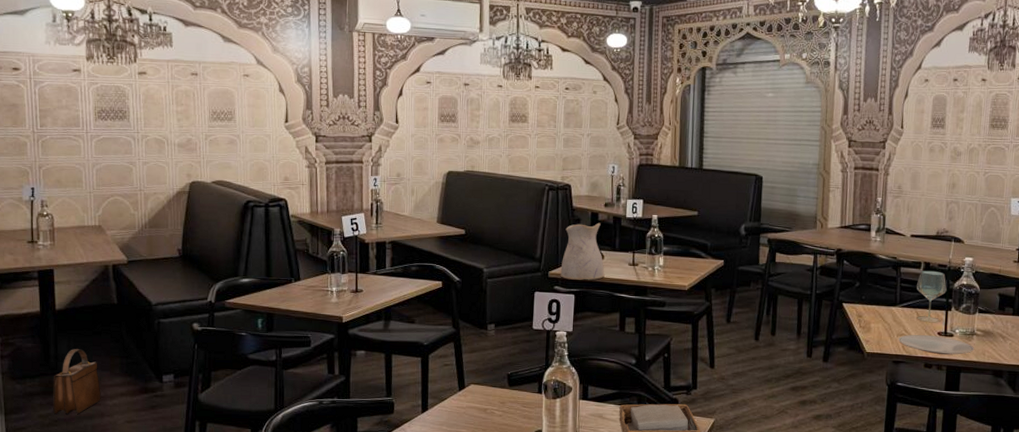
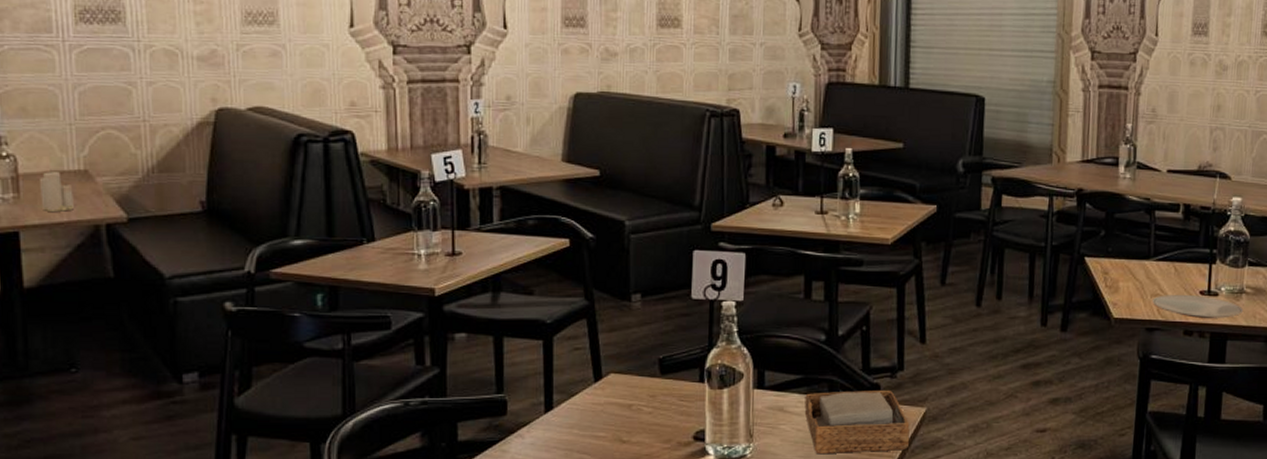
handbag: present [53,349,101,415] -> none [23,341,94,433]
candle: none [68,224,91,256] -> present [39,169,74,213]
pitcher: present [560,222,605,281] -> none [726,158,785,234]
wine glass: present [916,270,947,323] -> none [1173,214,1211,280]

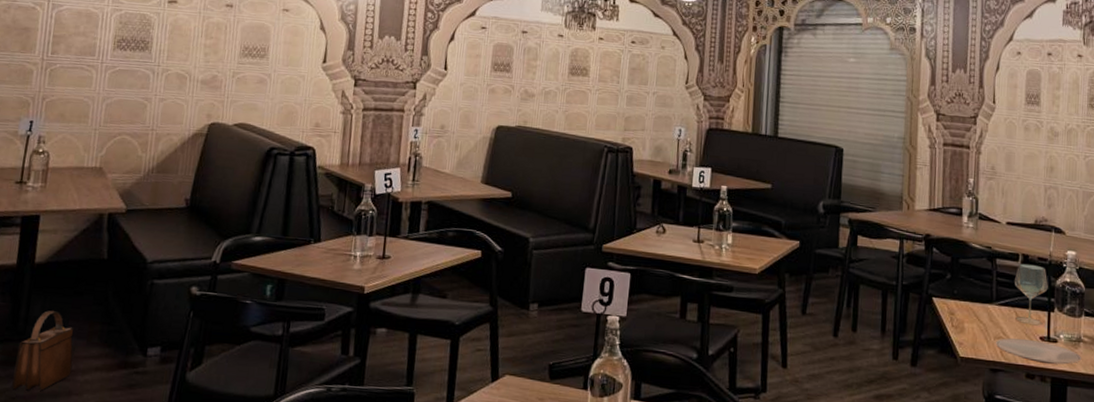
handbag: none [23,341,94,433] -> present [12,311,74,391]
candle: present [39,169,74,213] -> none [61,165,88,201]
wine glass: none [1173,214,1211,280] -> present [1014,263,1048,326]

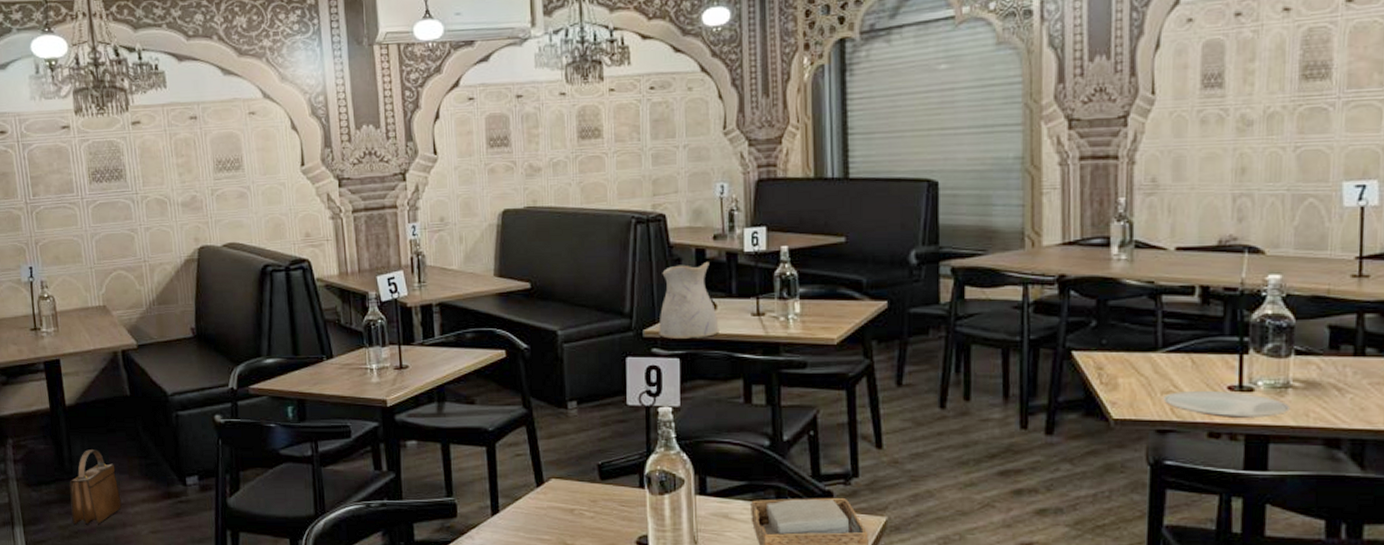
pitcher: none [615,191,666,258] -> present [658,261,719,339]
wine glass: present [1014,263,1048,326] -> none [1188,297,1239,373]

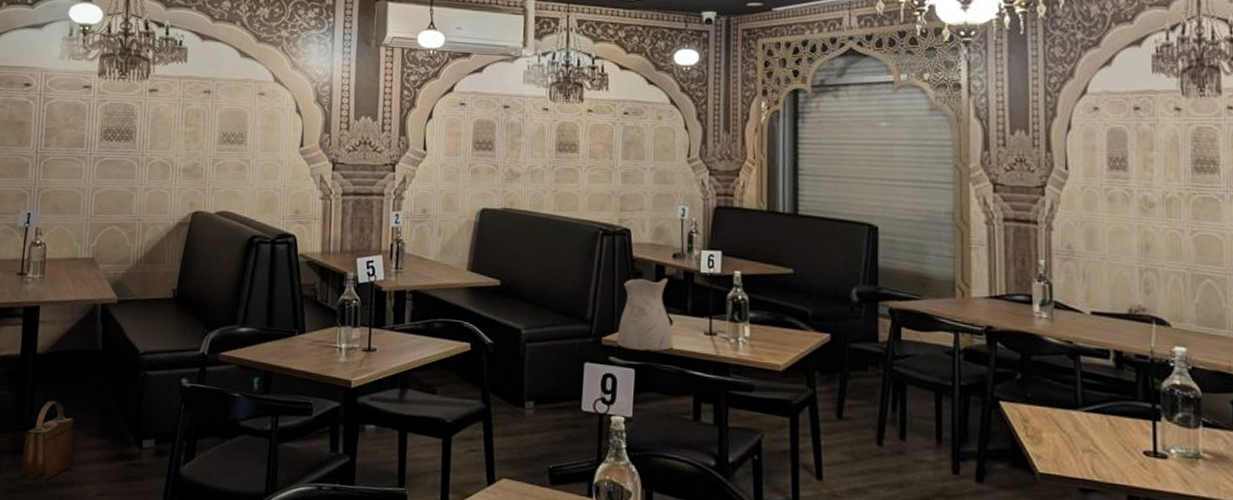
plate: present [1162,390,1291,418] -> none [1084,451,1202,487]

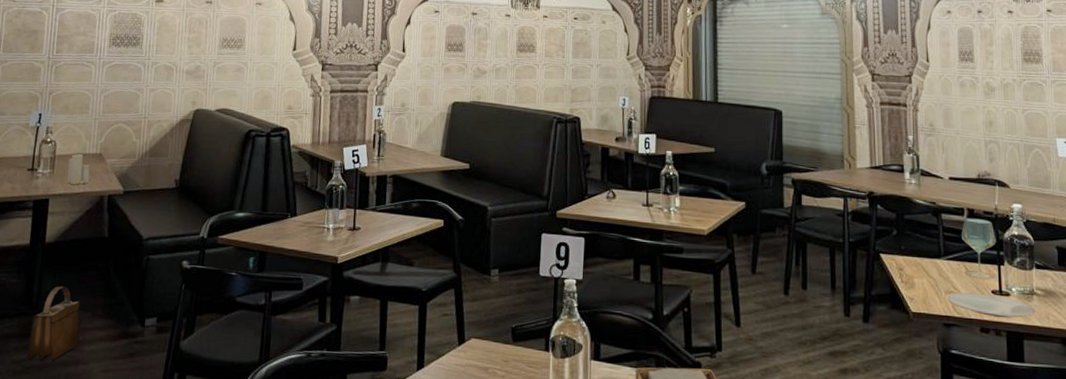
candle: none [58,256,82,292] -> present [67,152,90,185]
pitcher: present [617,278,674,352] -> none [569,158,617,222]
plate: none [1084,451,1202,487] -> present [946,292,1037,318]
wine glass: none [1104,361,1151,438] -> present [961,218,996,280]

